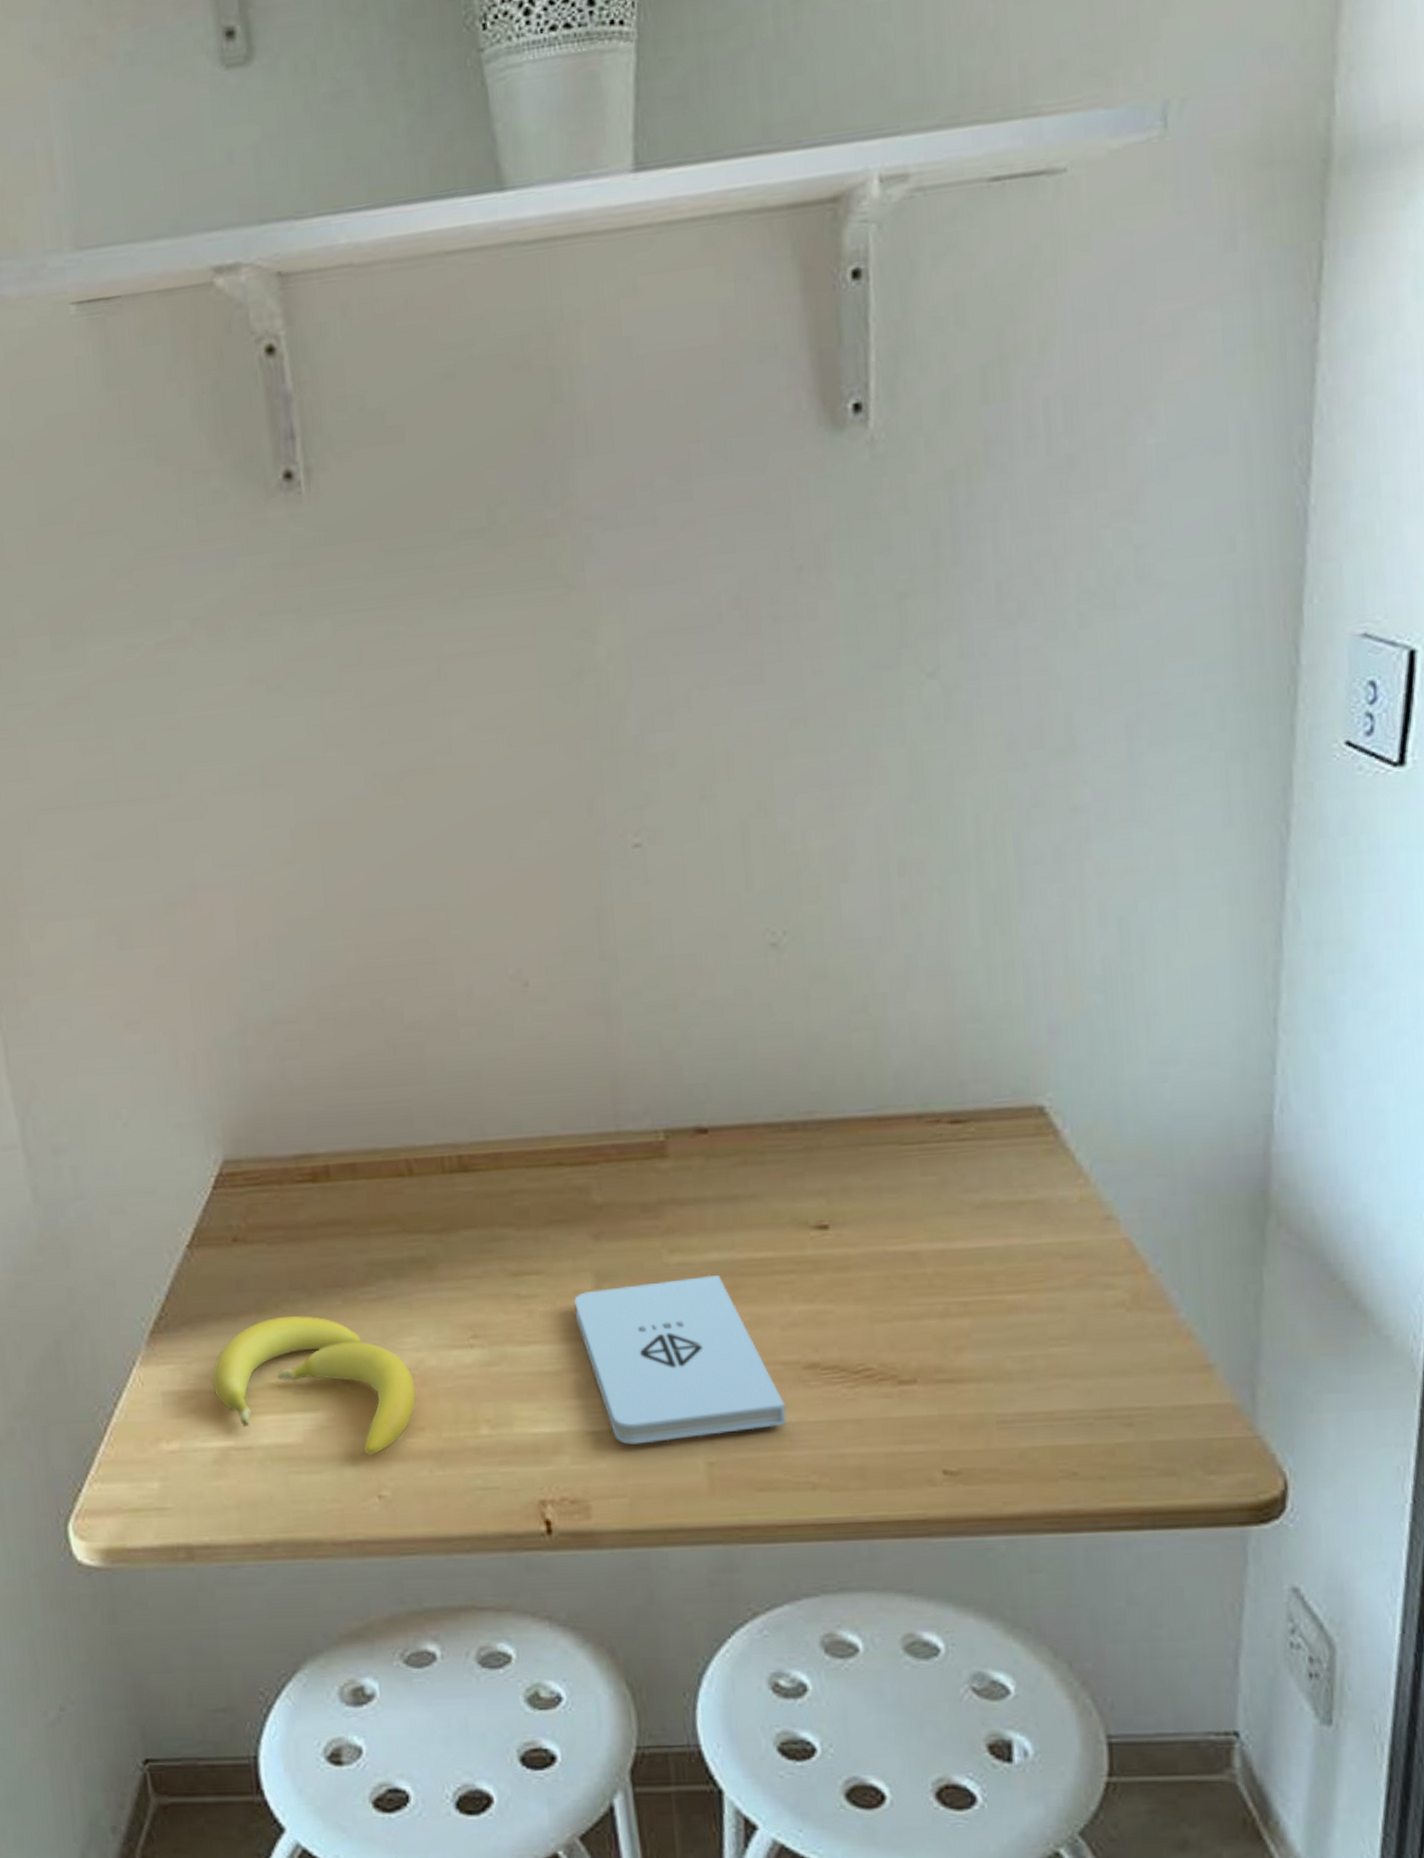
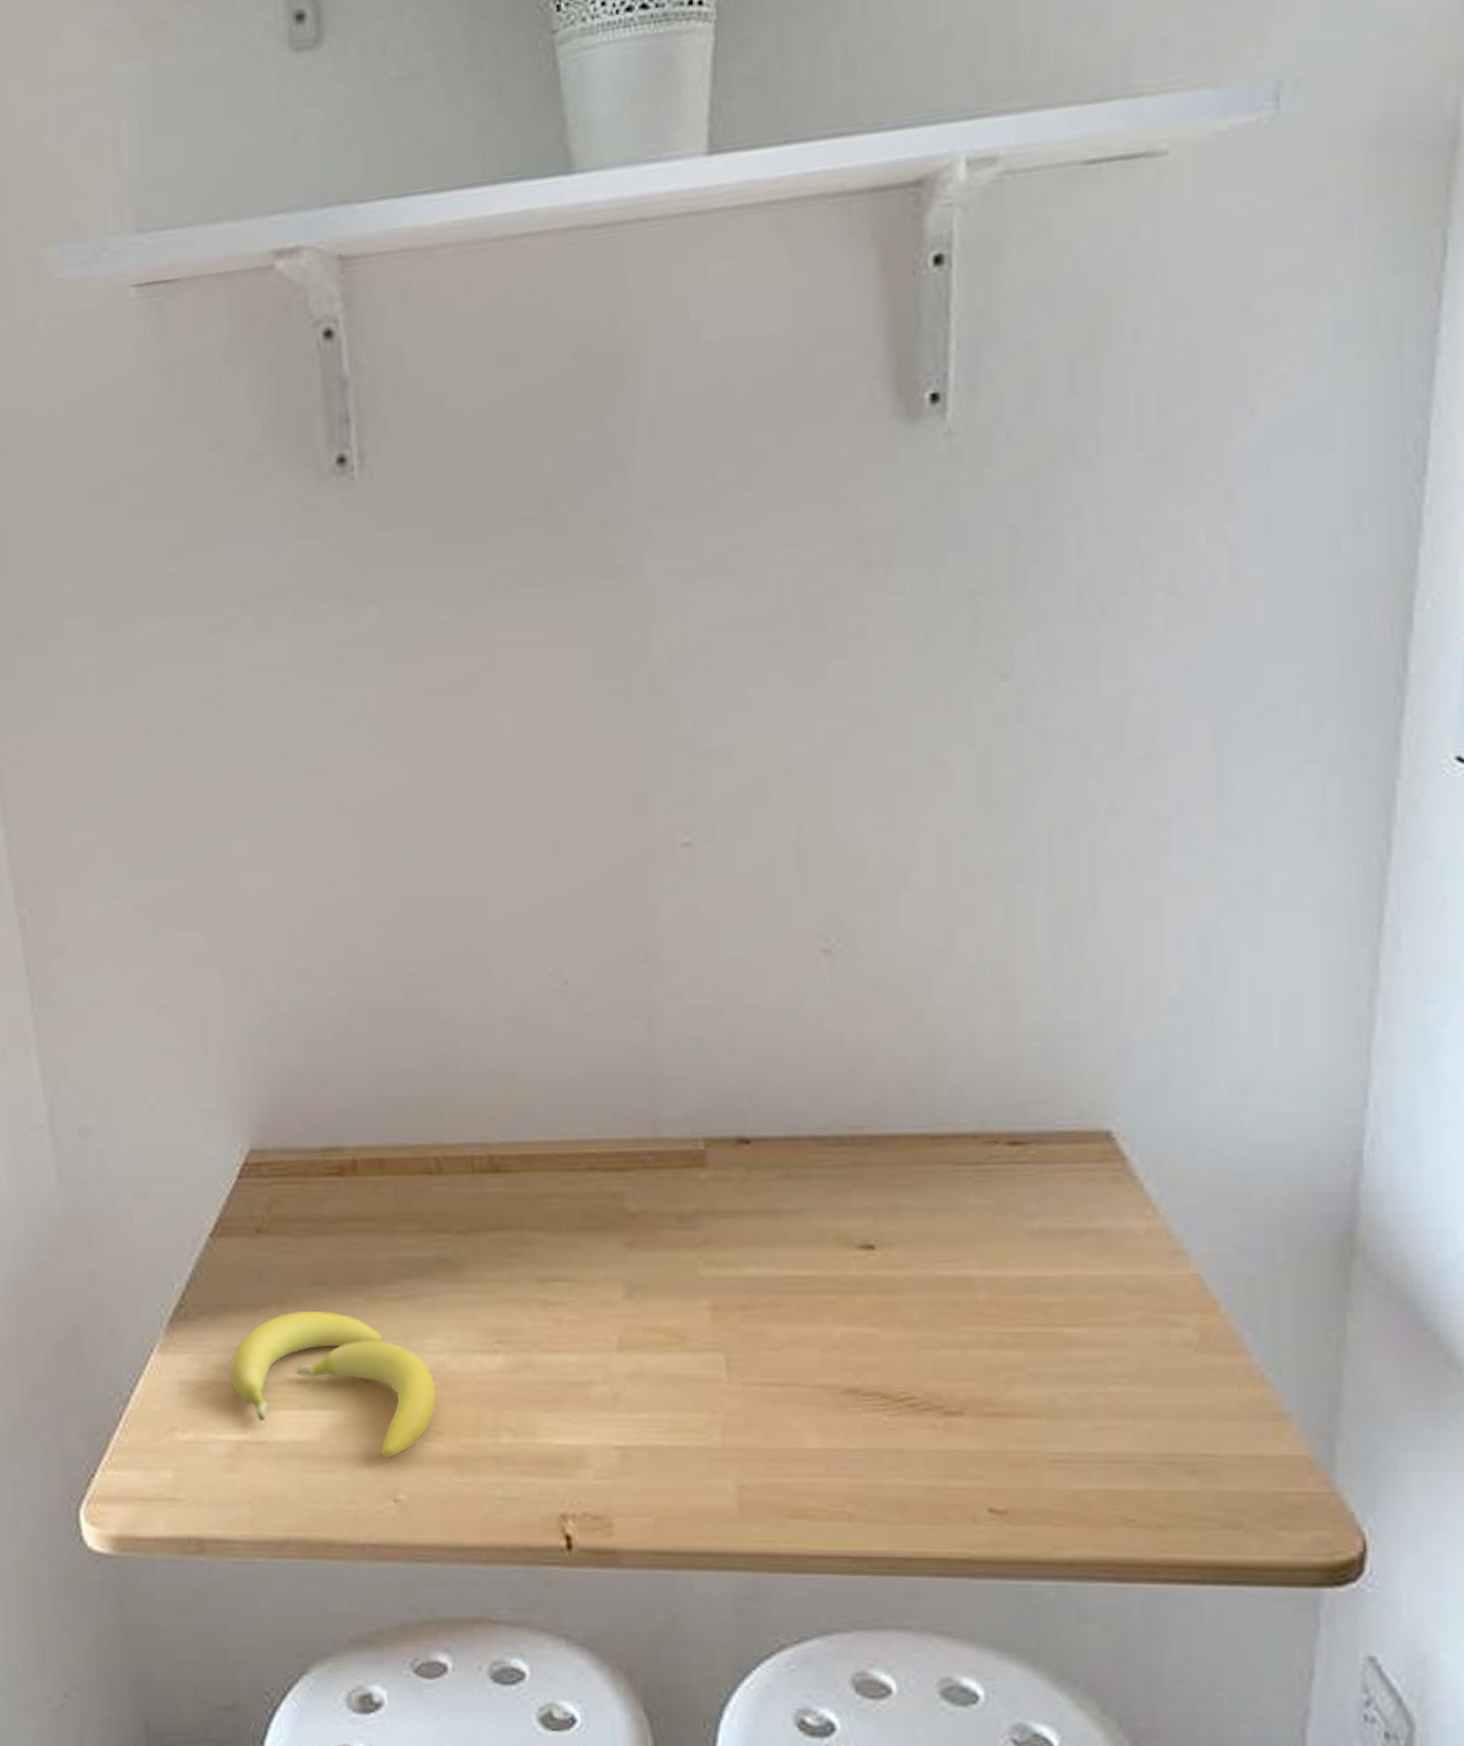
notepad: present [574,1275,787,1445] -> none [604,1291,823,1462]

